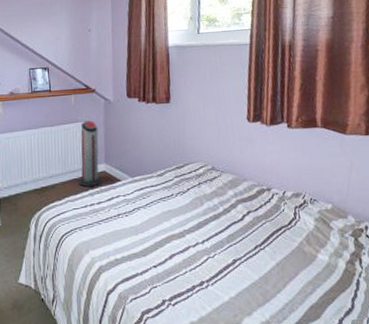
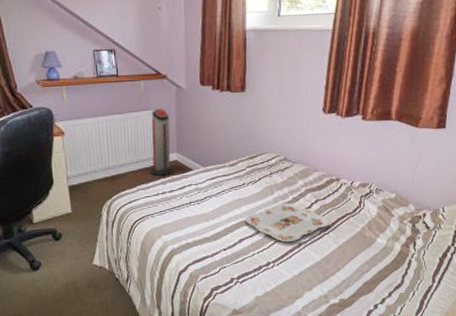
serving tray: none [175,215,265,259] -> present [245,203,330,243]

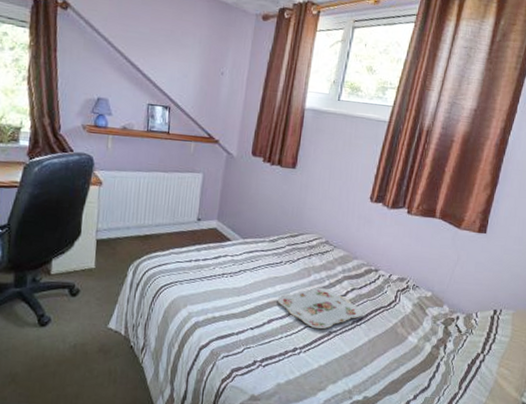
air purifier: present [150,109,173,175] -> none [186,172,216,242]

